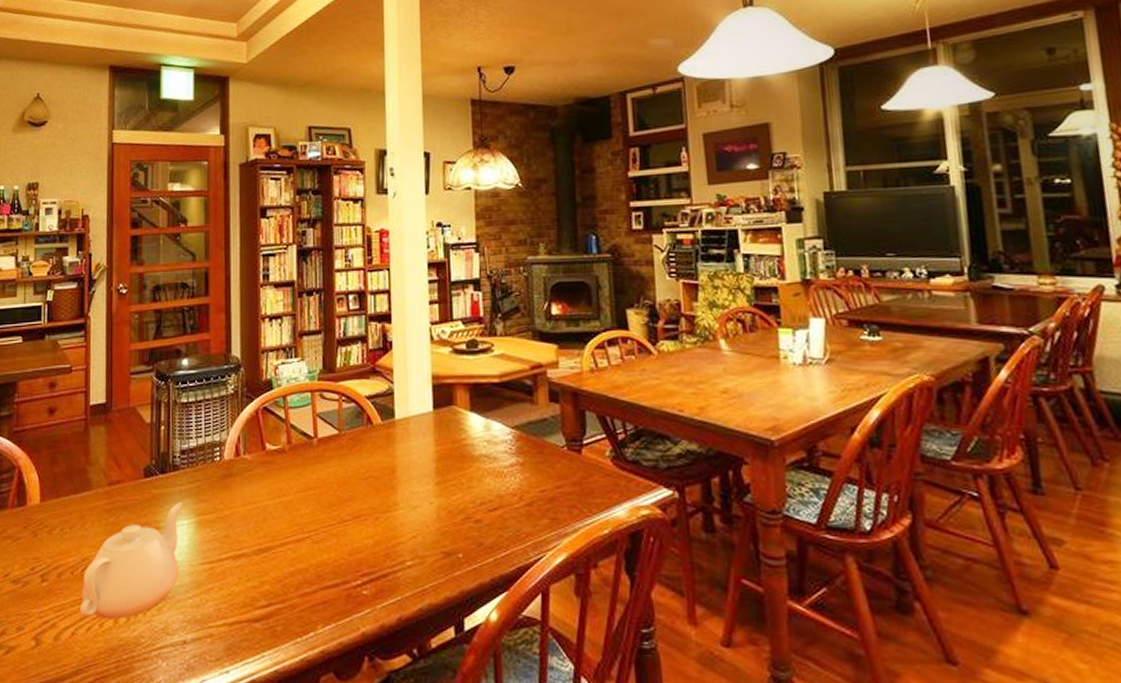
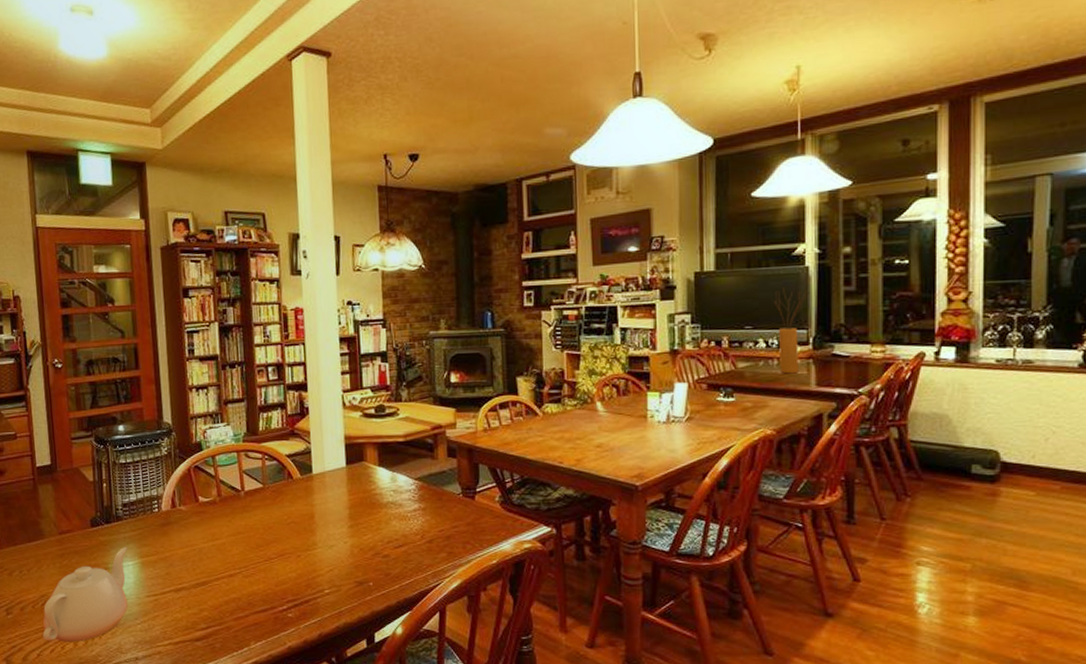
vase: none [918,209,958,309] -> present [774,287,809,374]

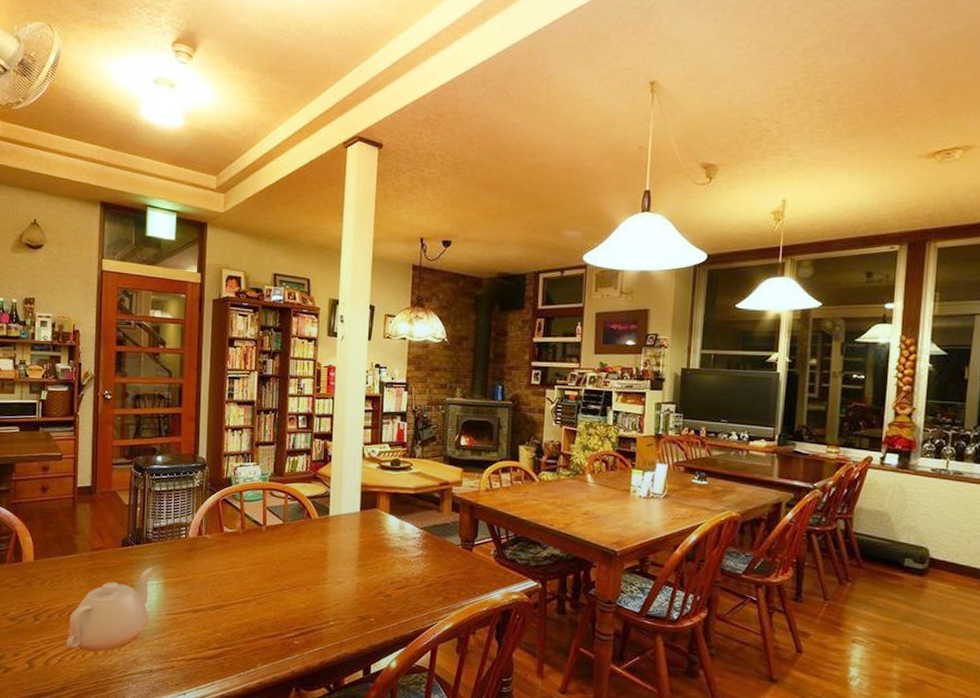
vase: present [774,287,809,374] -> none [747,389,779,465]

